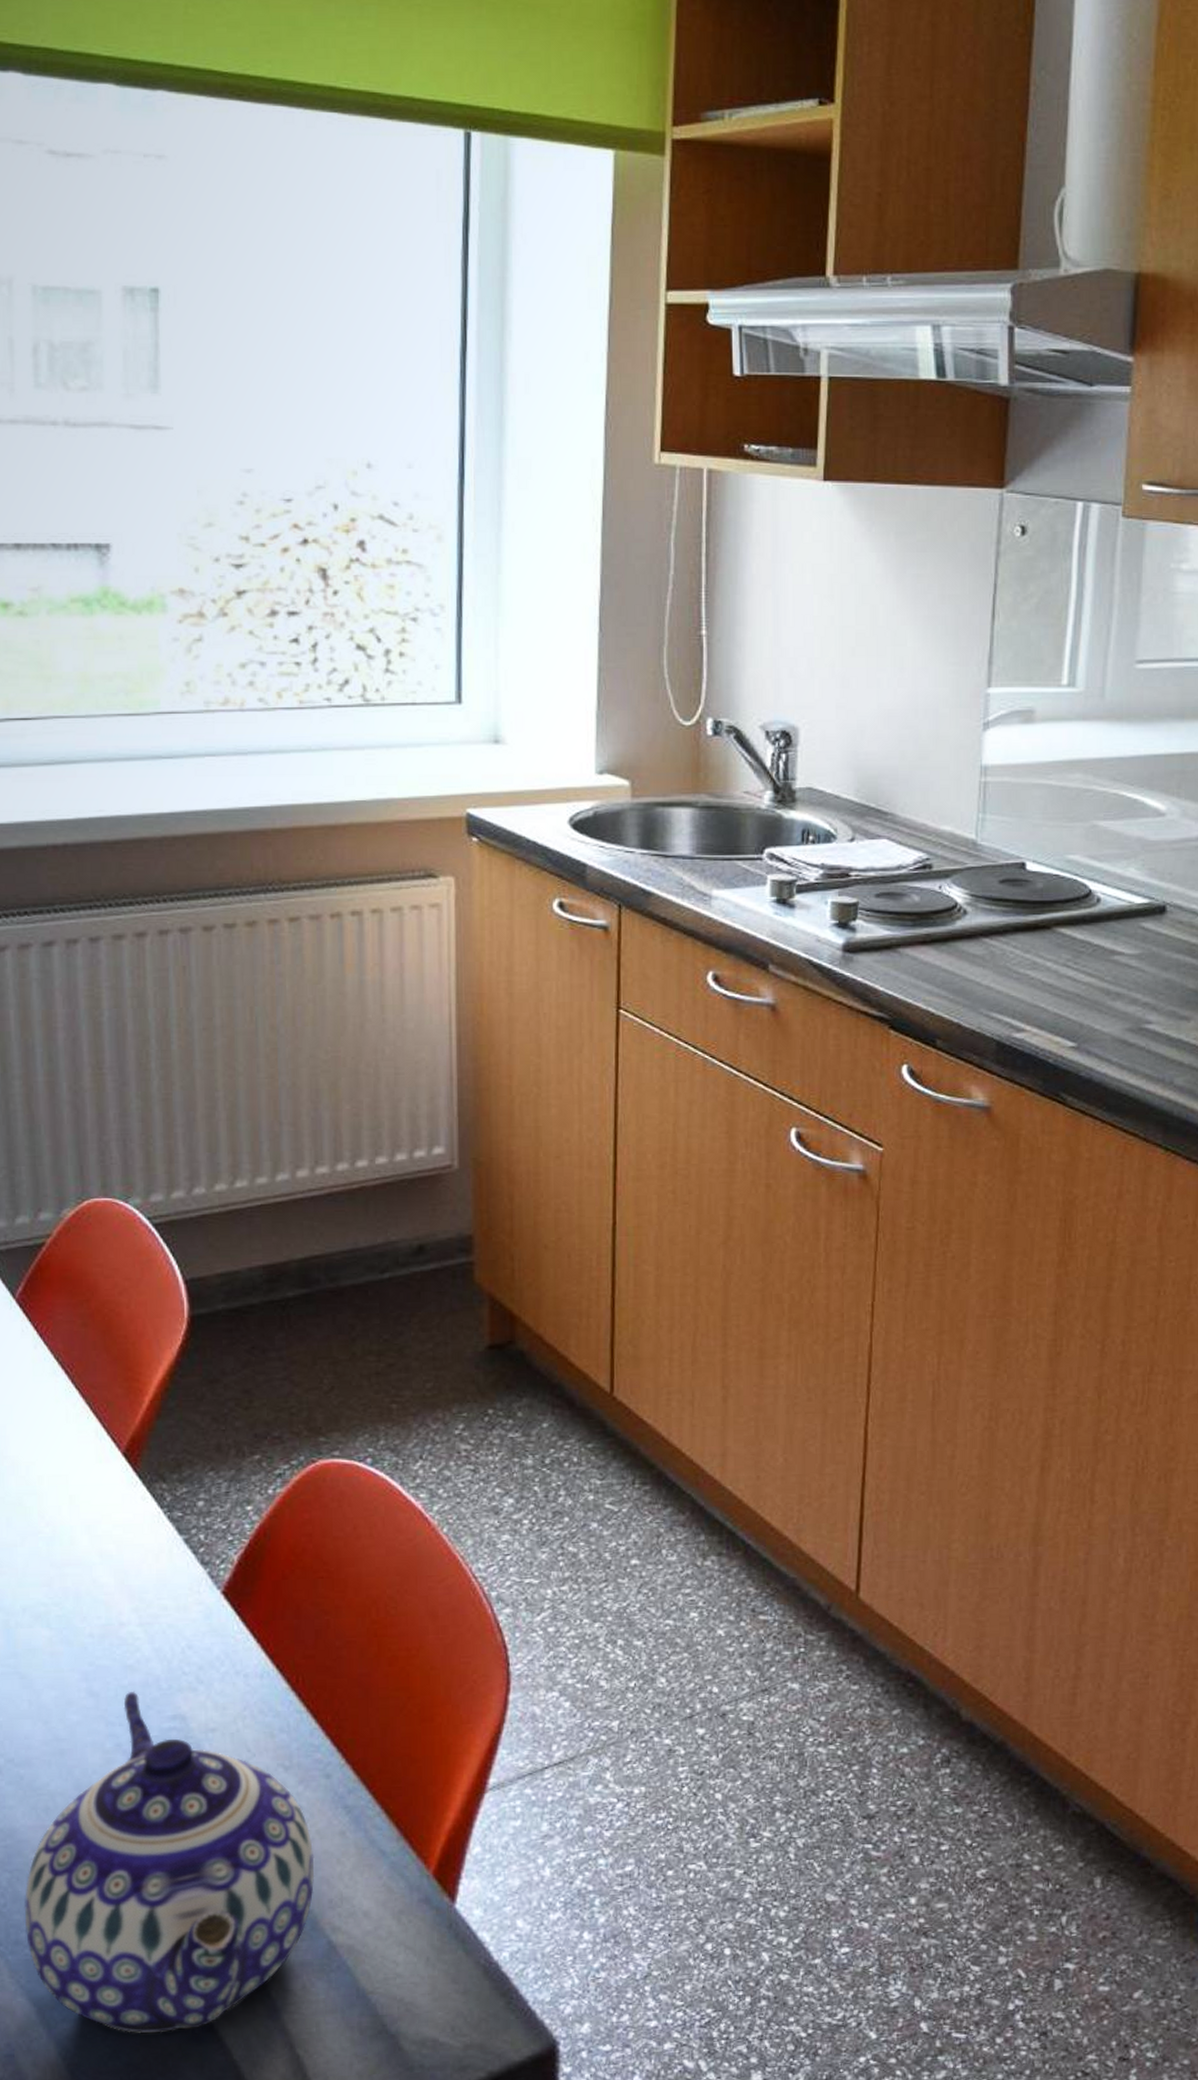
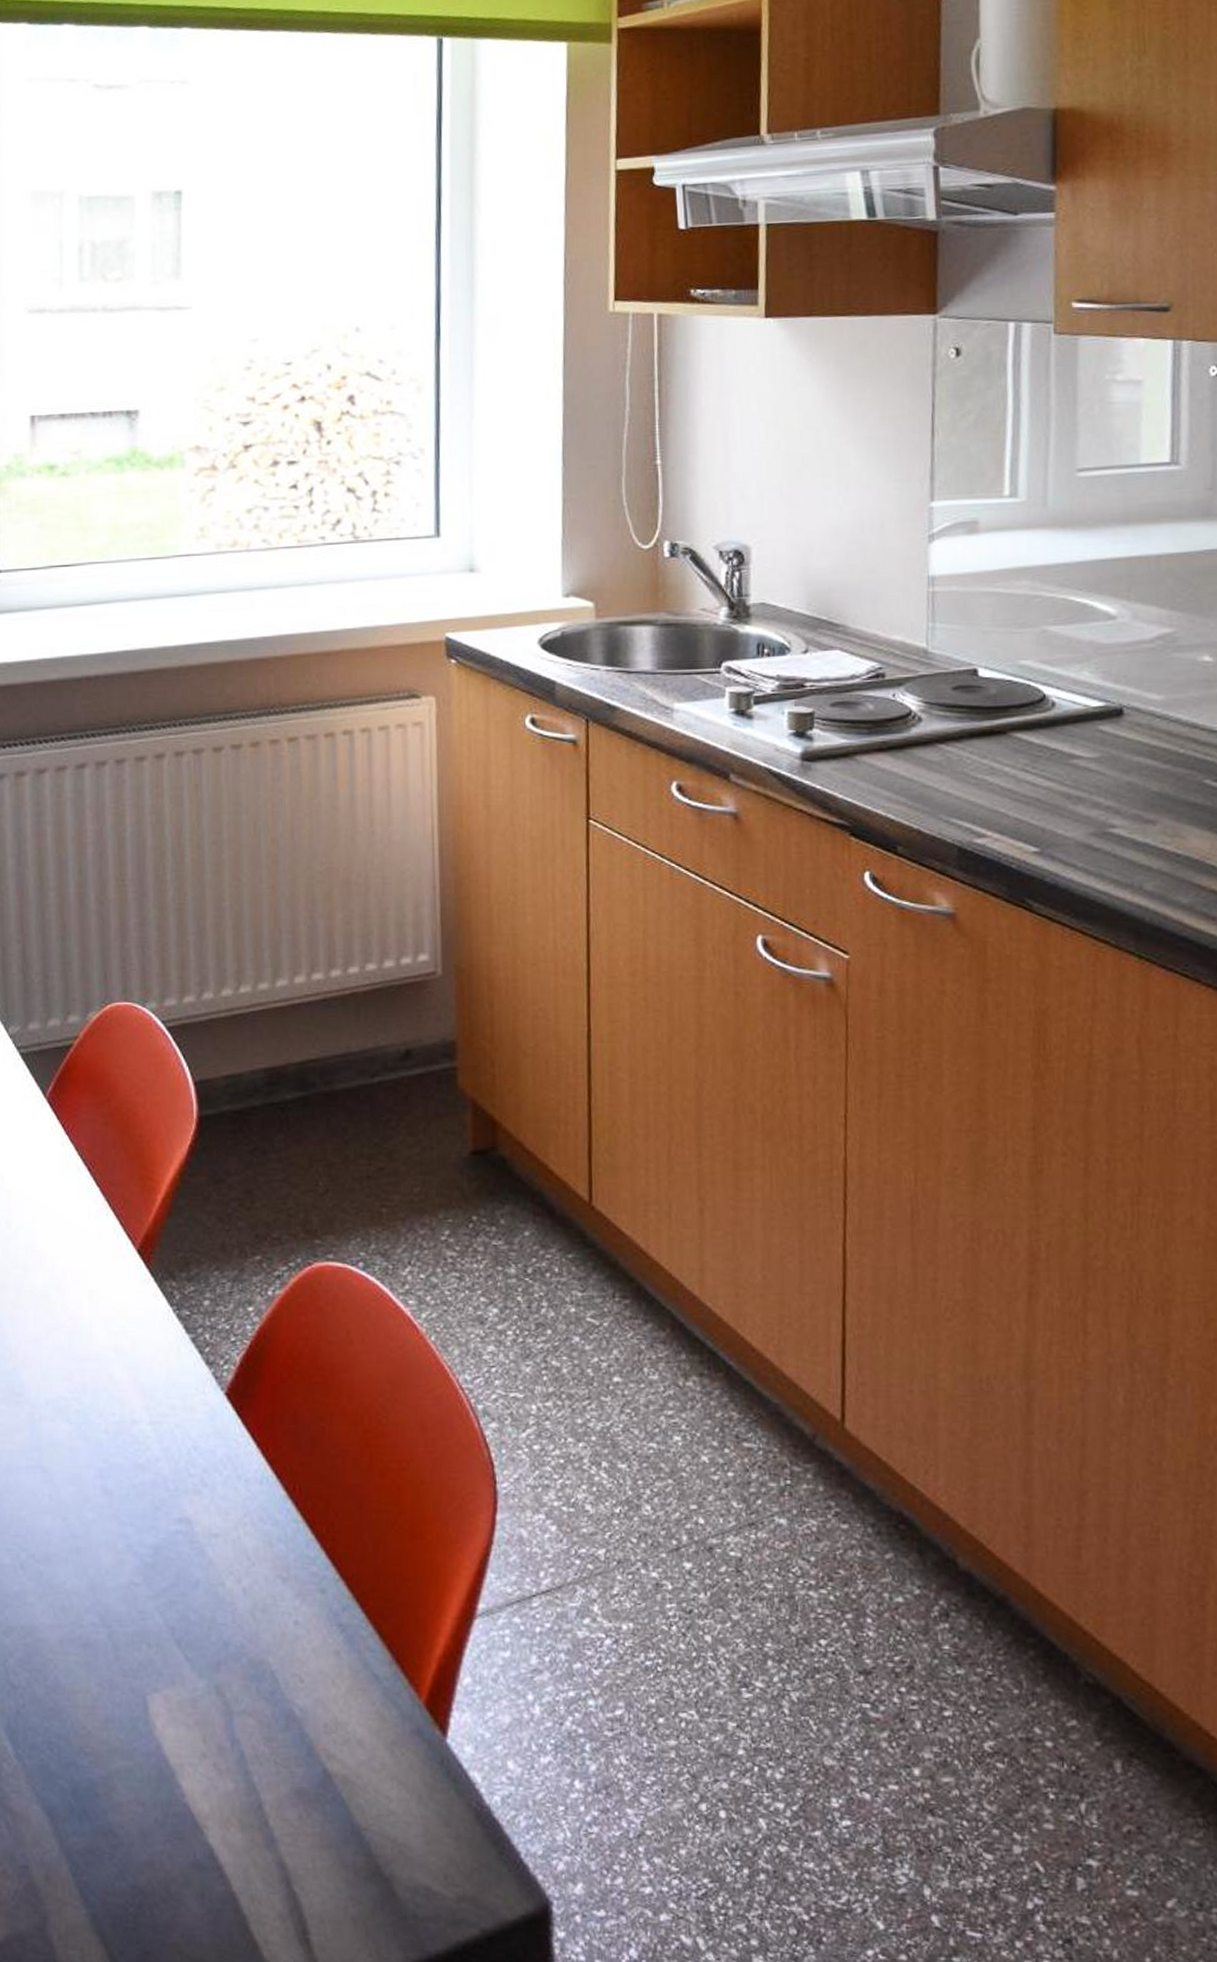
teapot: present [24,1691,315,2033] -> none [40,1490,311,1856]

